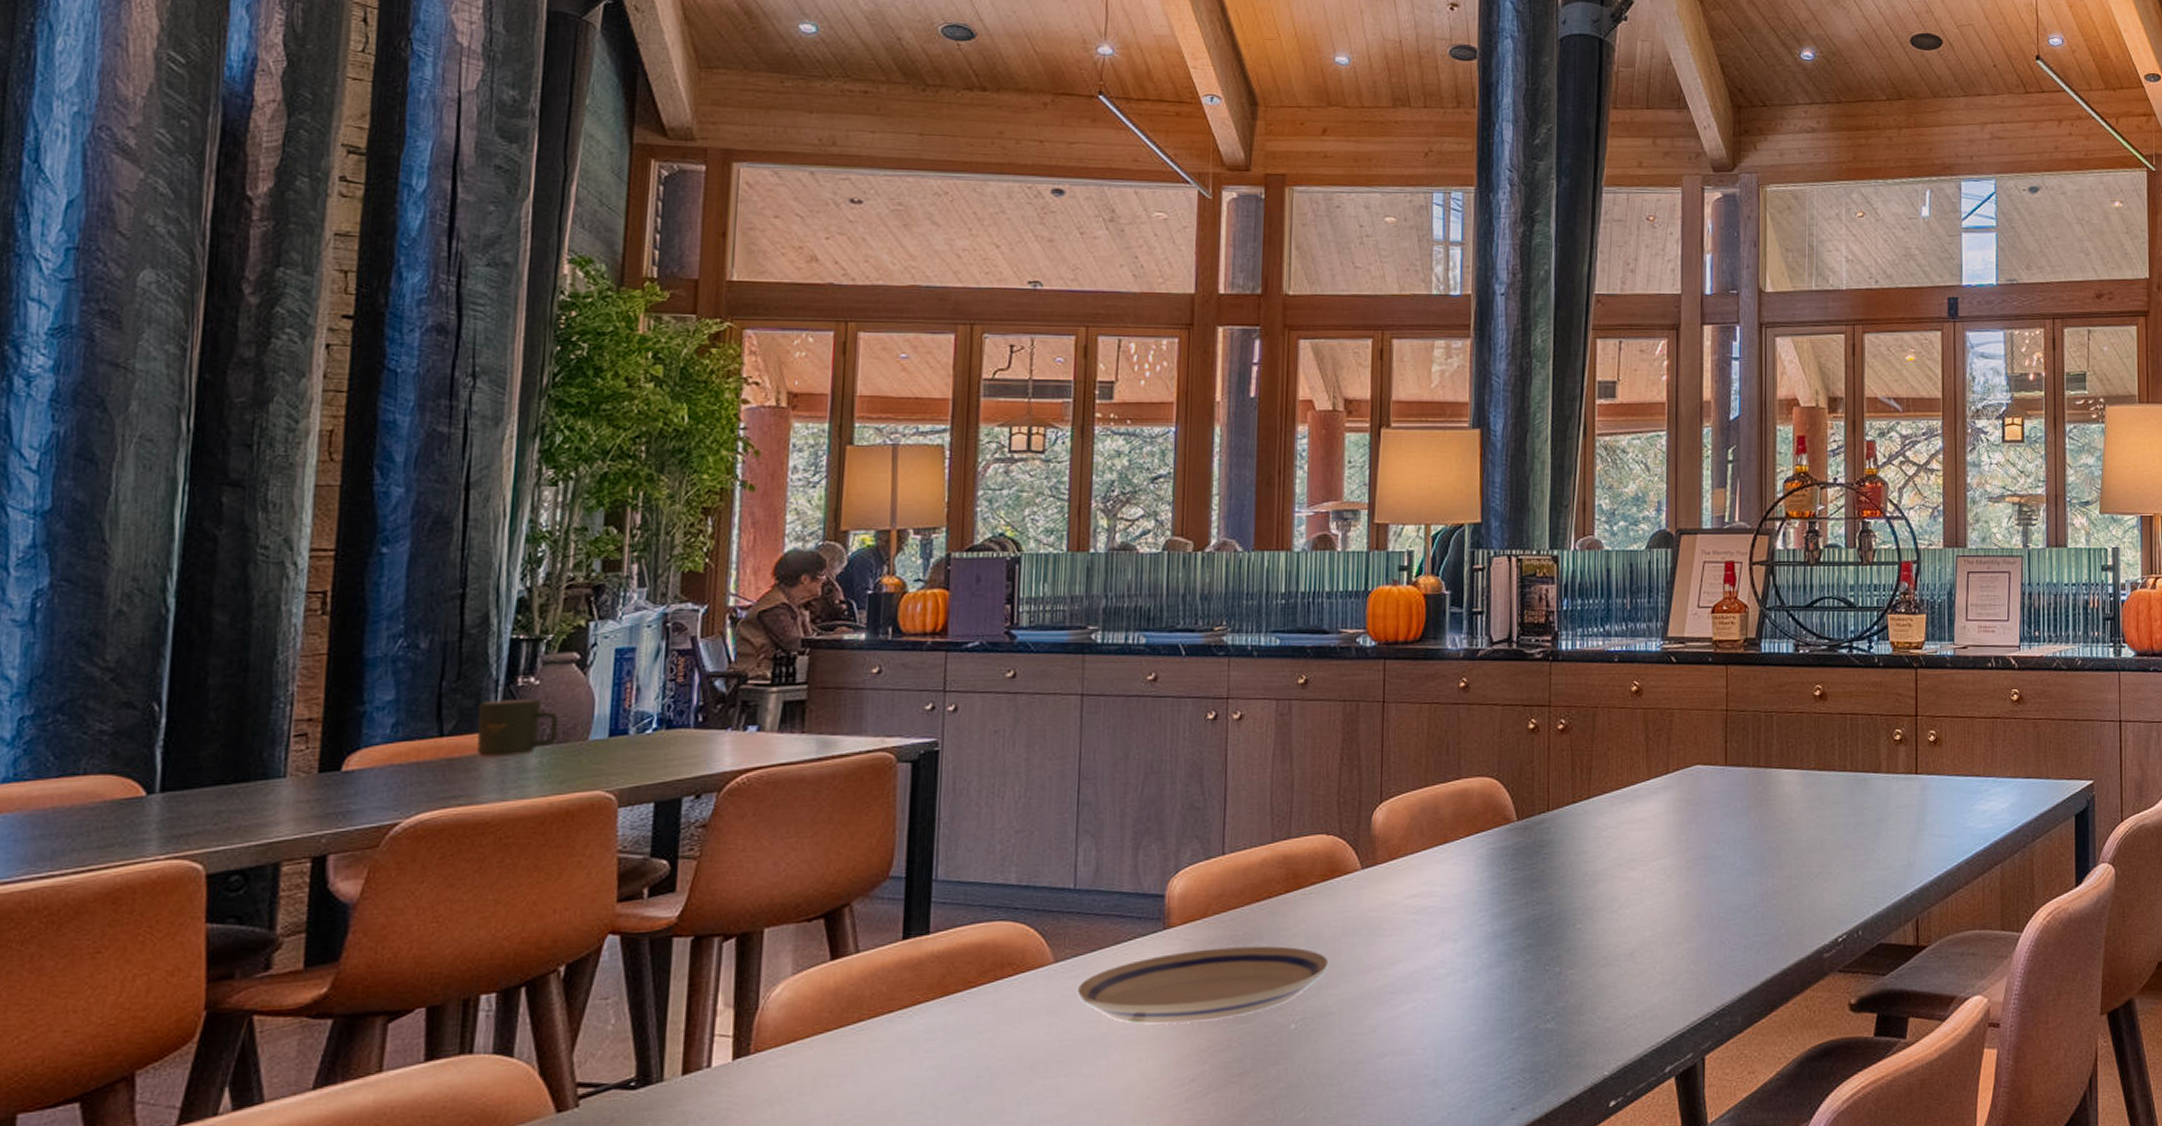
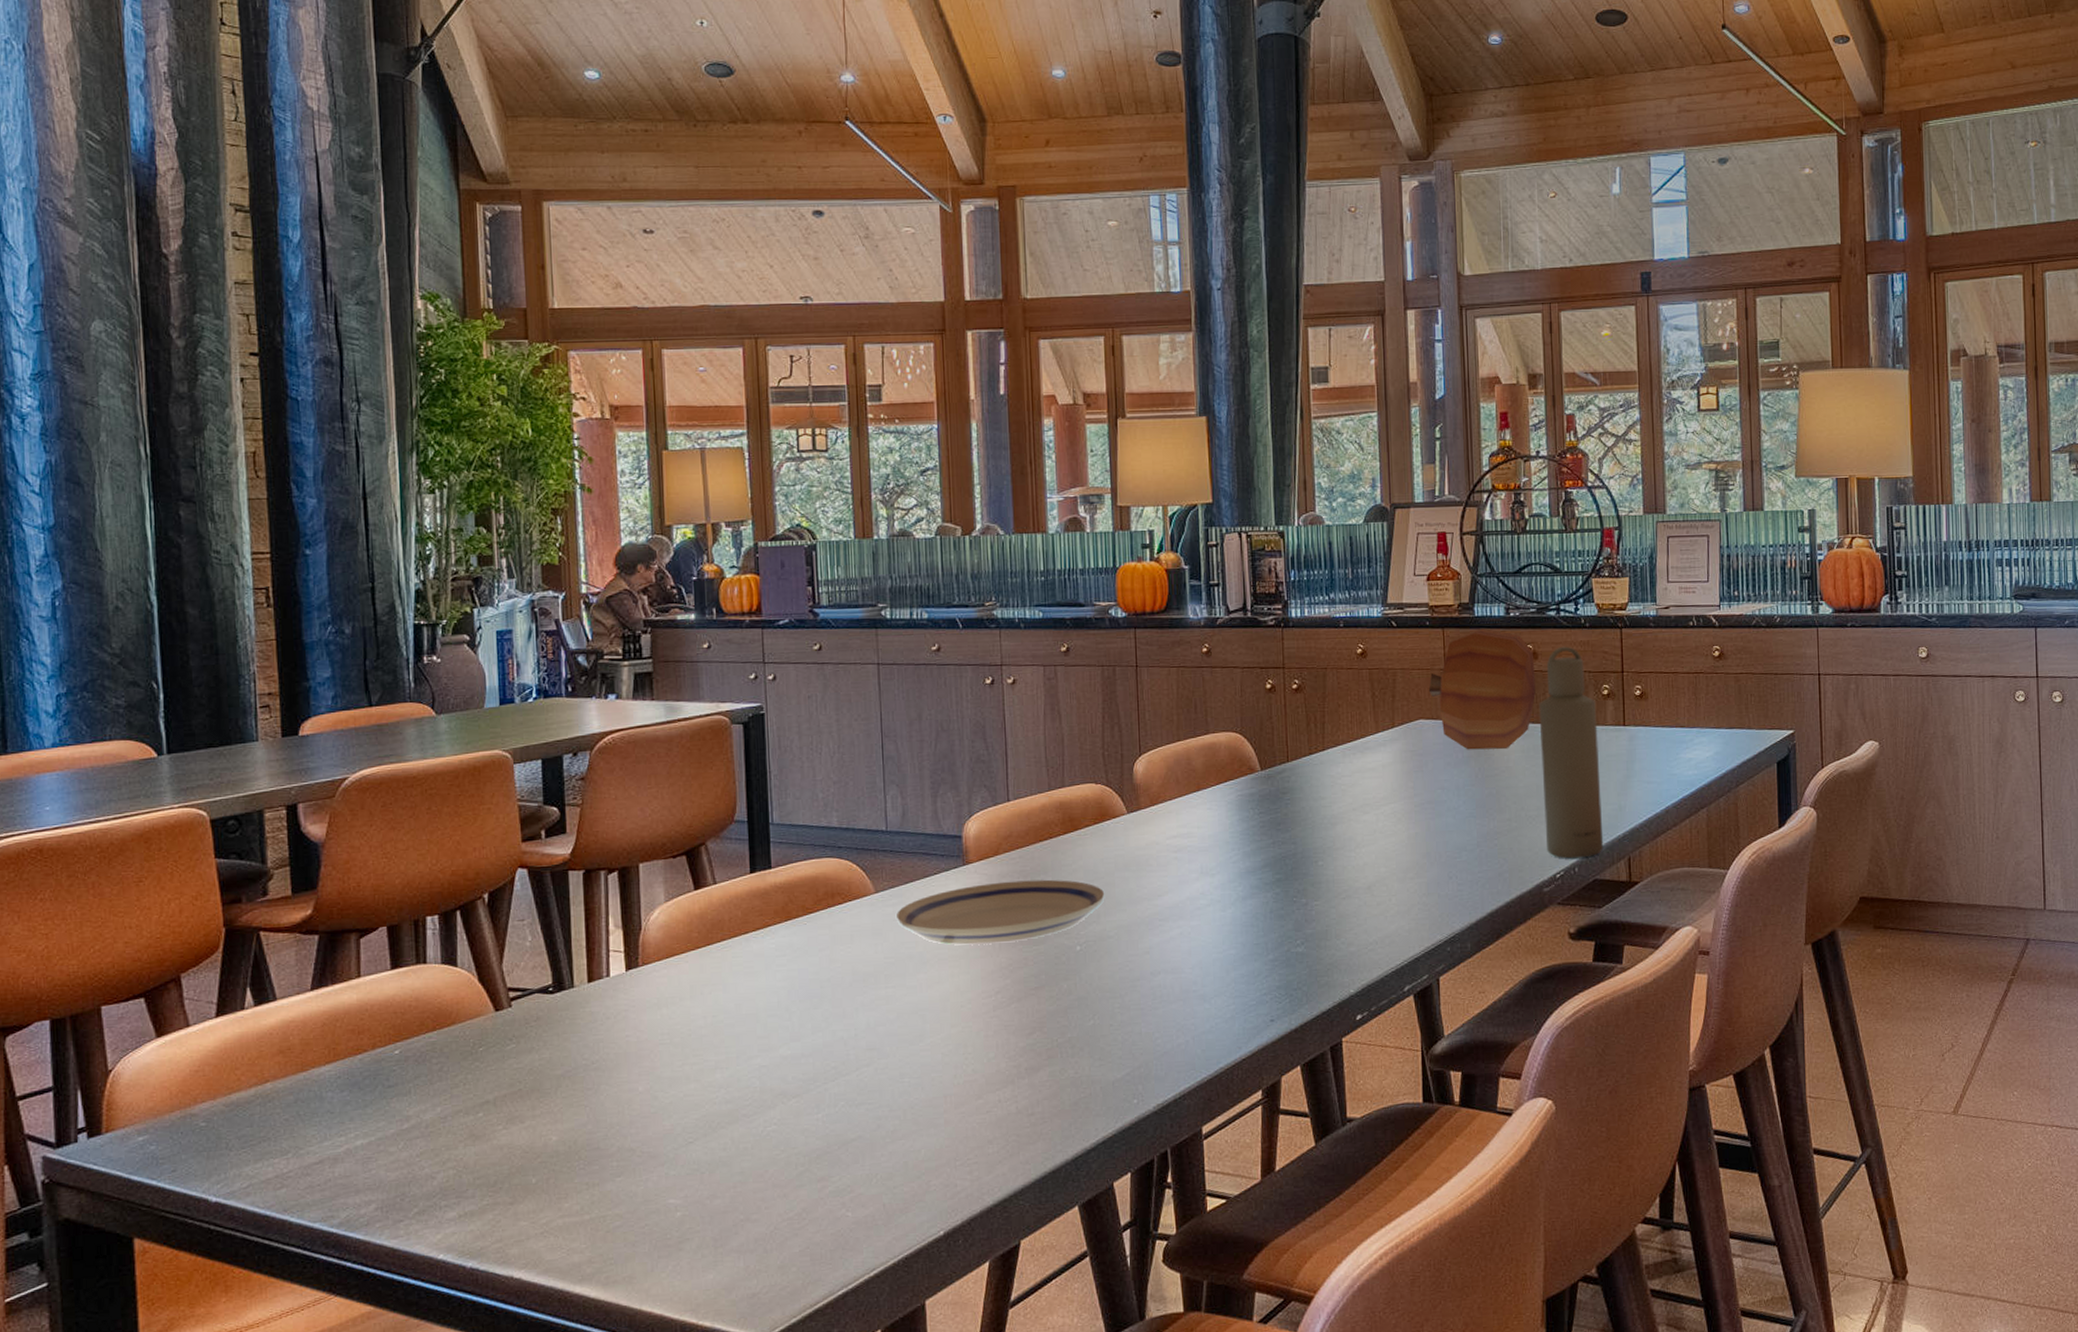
mug: present [477,699,559,759] -> none [396,674,460,724]
decorative pumpkin: none [1707,667,1823,799] -> present [1428,629,1536,750]
bottle: none [1826,687,1890,921] -> present [1538,646,1604,859]

